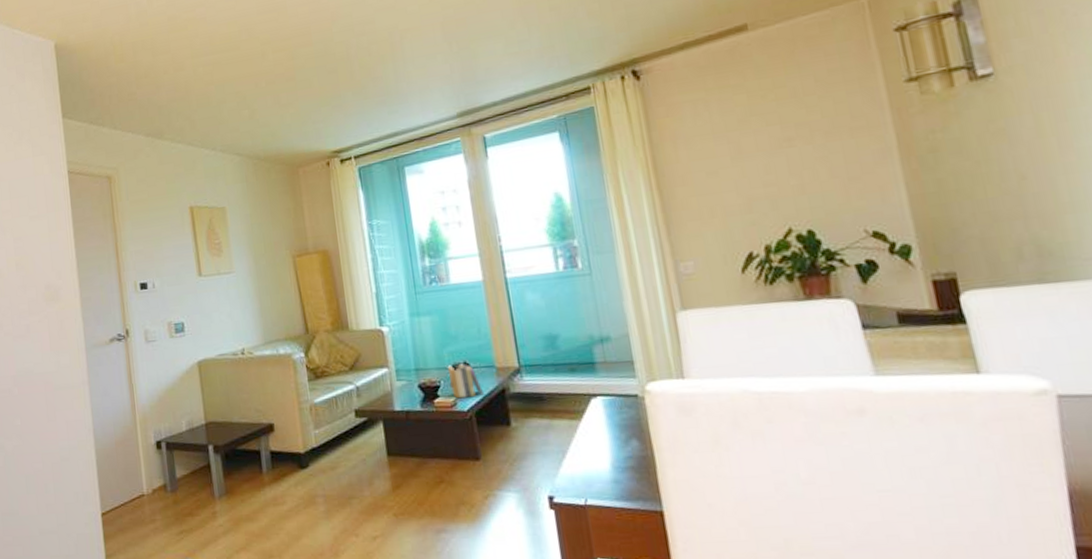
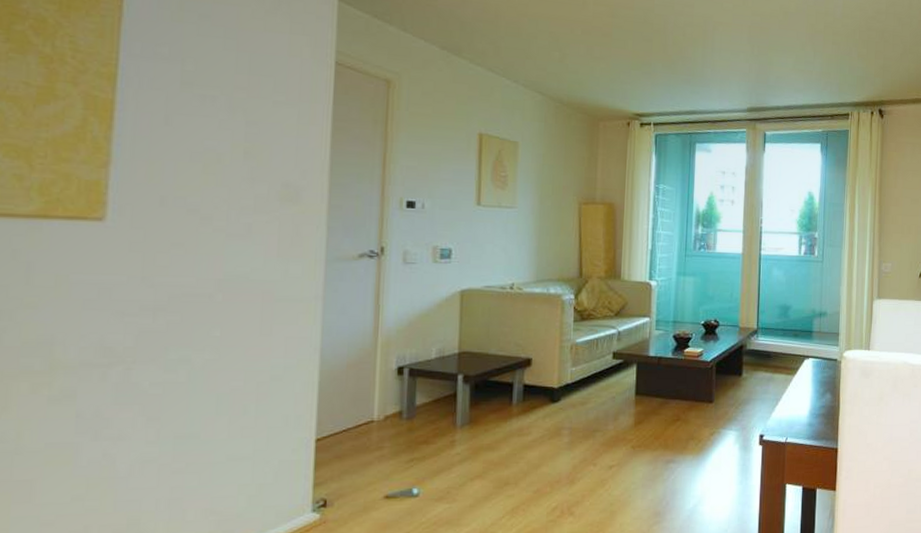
books: present [448,364,483,399] -> none [700,321,726,350]

